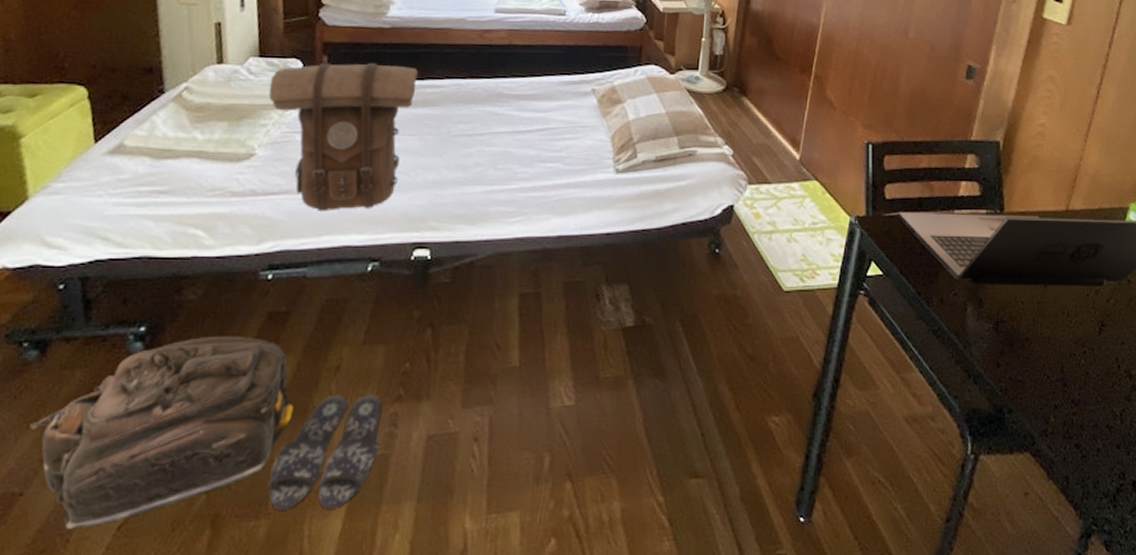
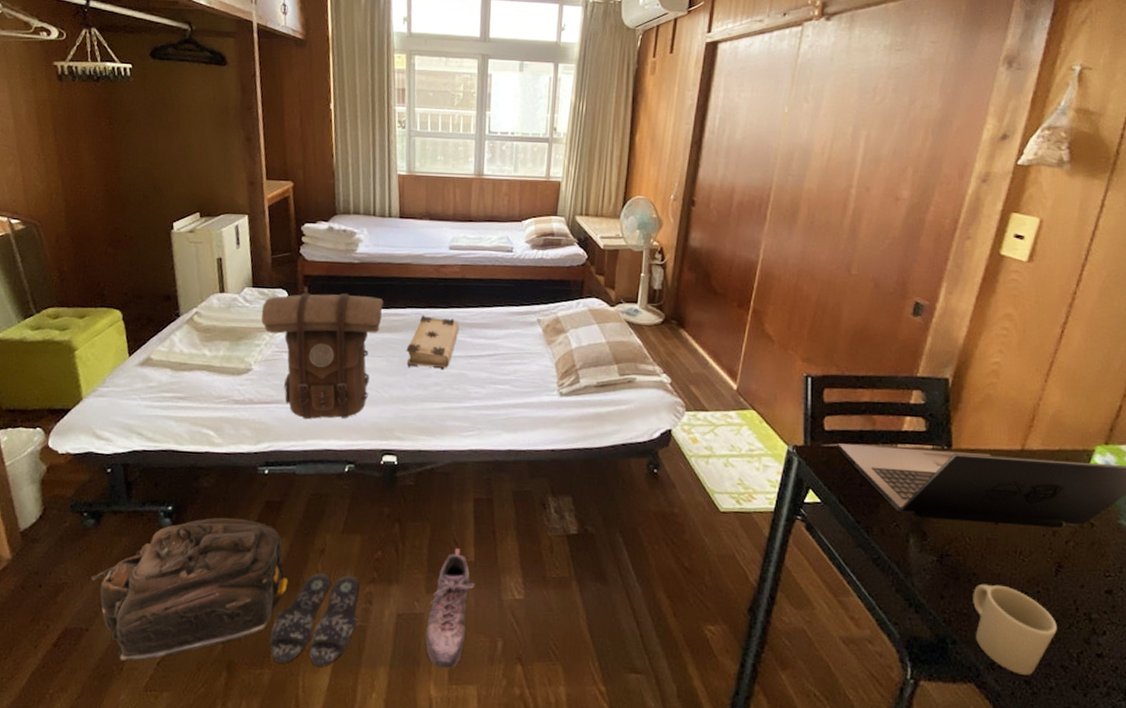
bible: none [443,86,506,149] -> present [406,315,460,370]
athletic shoe: none [460,353,520,496] -> present [425,548,475,669]
mug: none [1026,348,1102,439] -> present [973,583,1057,675]

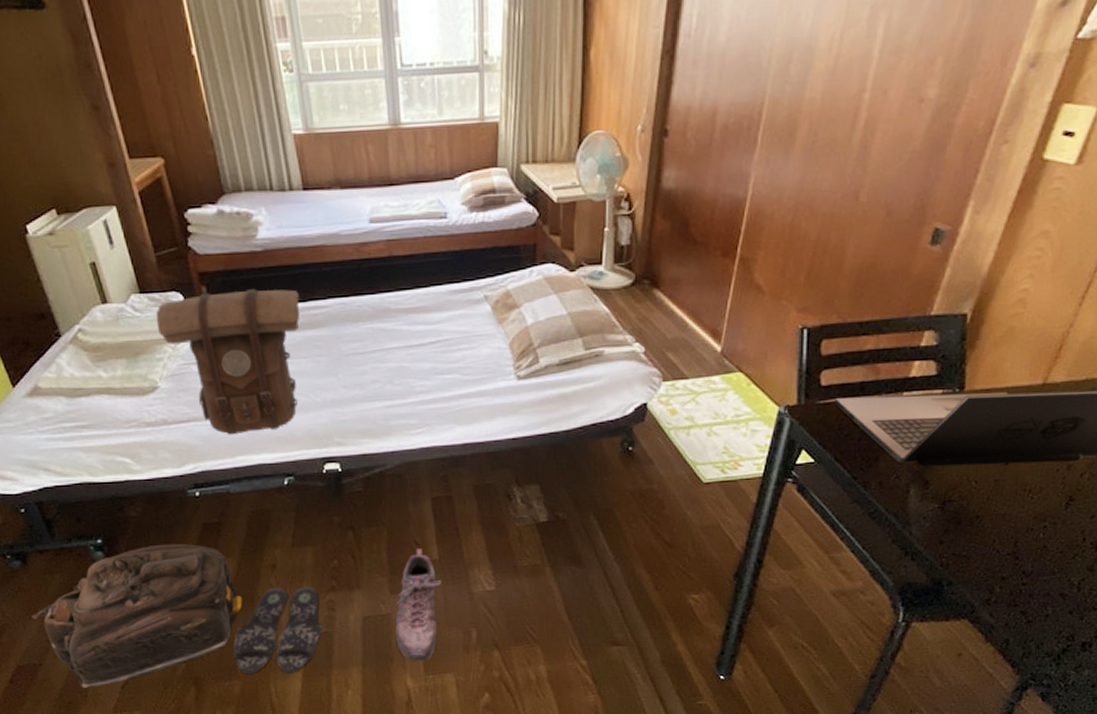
bible: present [406,315,460,370] -> none [333,304,394,366]
mug: present [973,583,1057,675] -> none [973,524,1061,607]

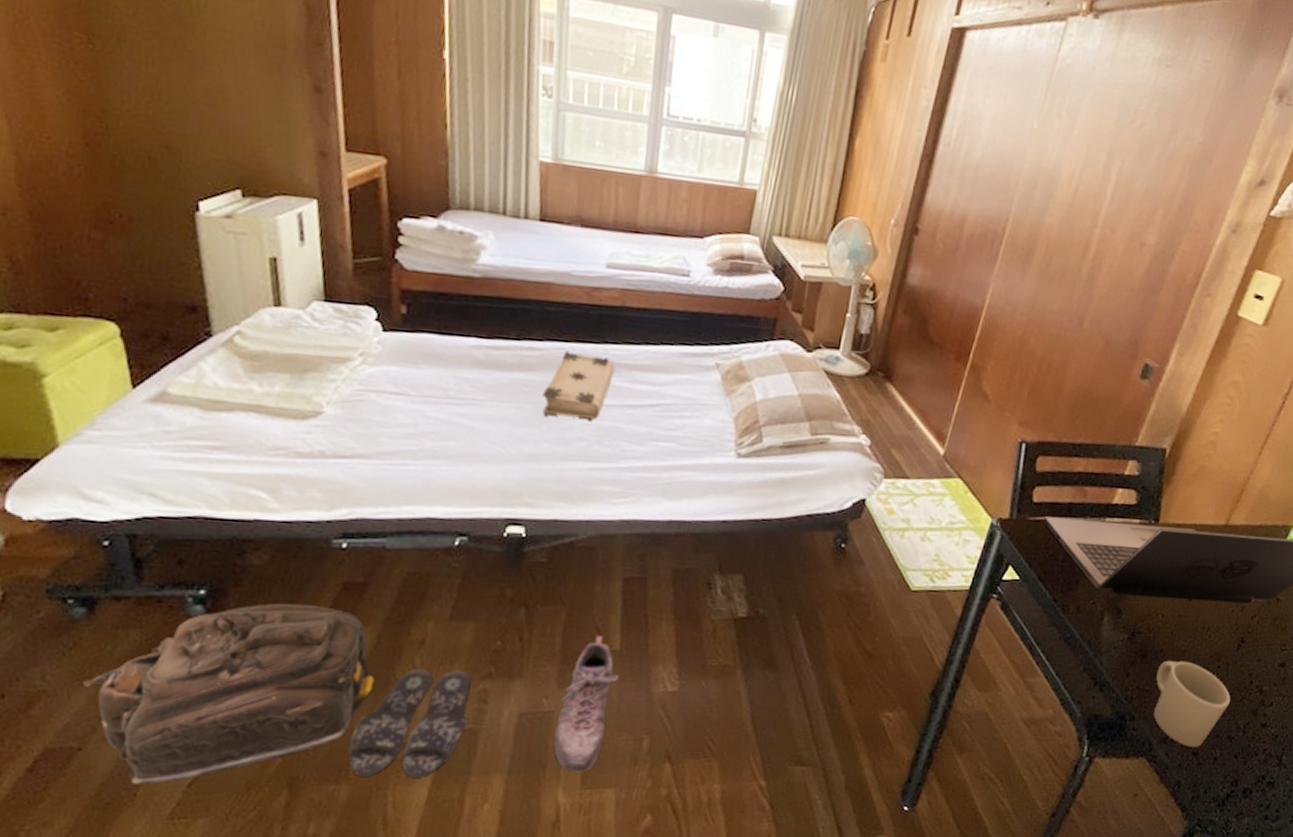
backpack: present [156,288,300,435] -> none [336,313,514,480]
bible: none [333,304,394,366] -> present [542,350,615,422]
mug: none [973,524,1061,607] -> present [1154,660,1231,747]

